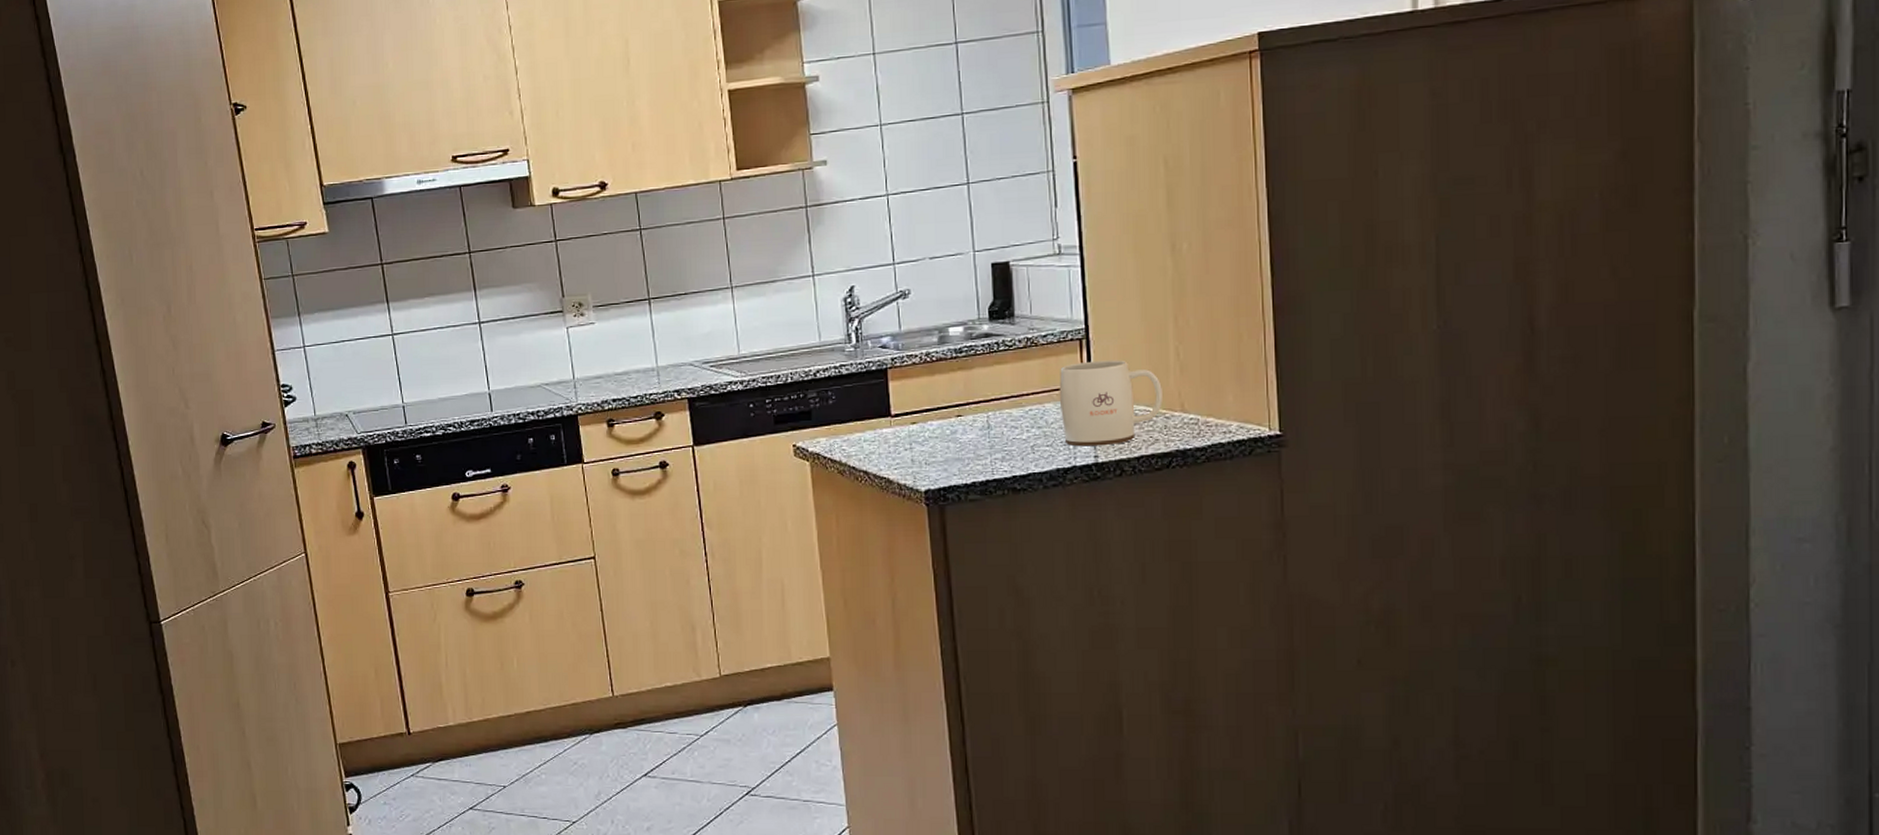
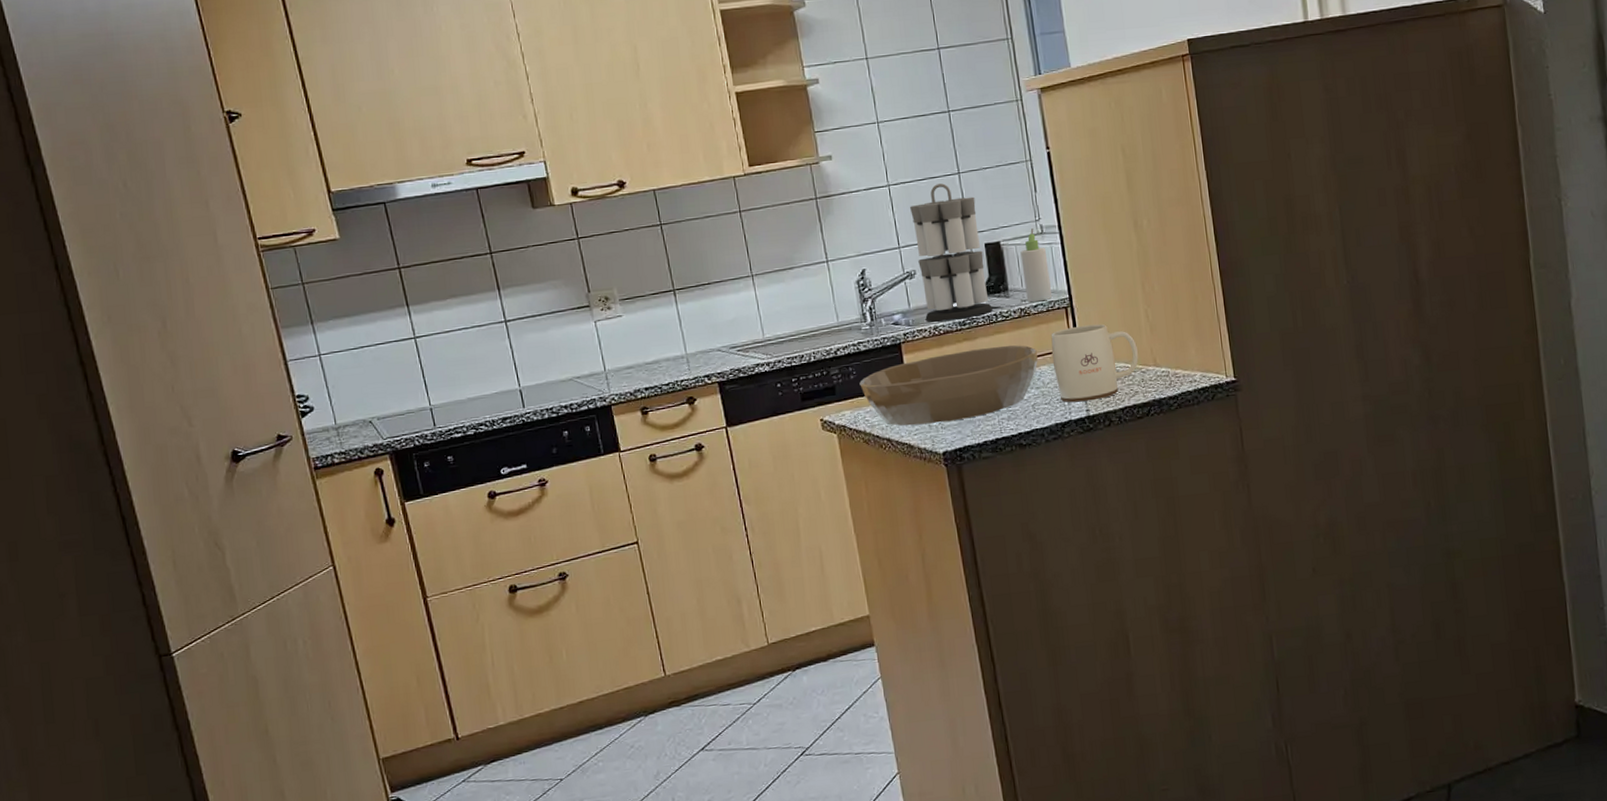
bowl: none [838,377,1042,459] -> present [859,345,1038,426]
spice rack: none [910,194,994,347] -> present [910,183,993,322]
bottle: none [1032,248,1066,332] -> present [1020,228,1053,303]

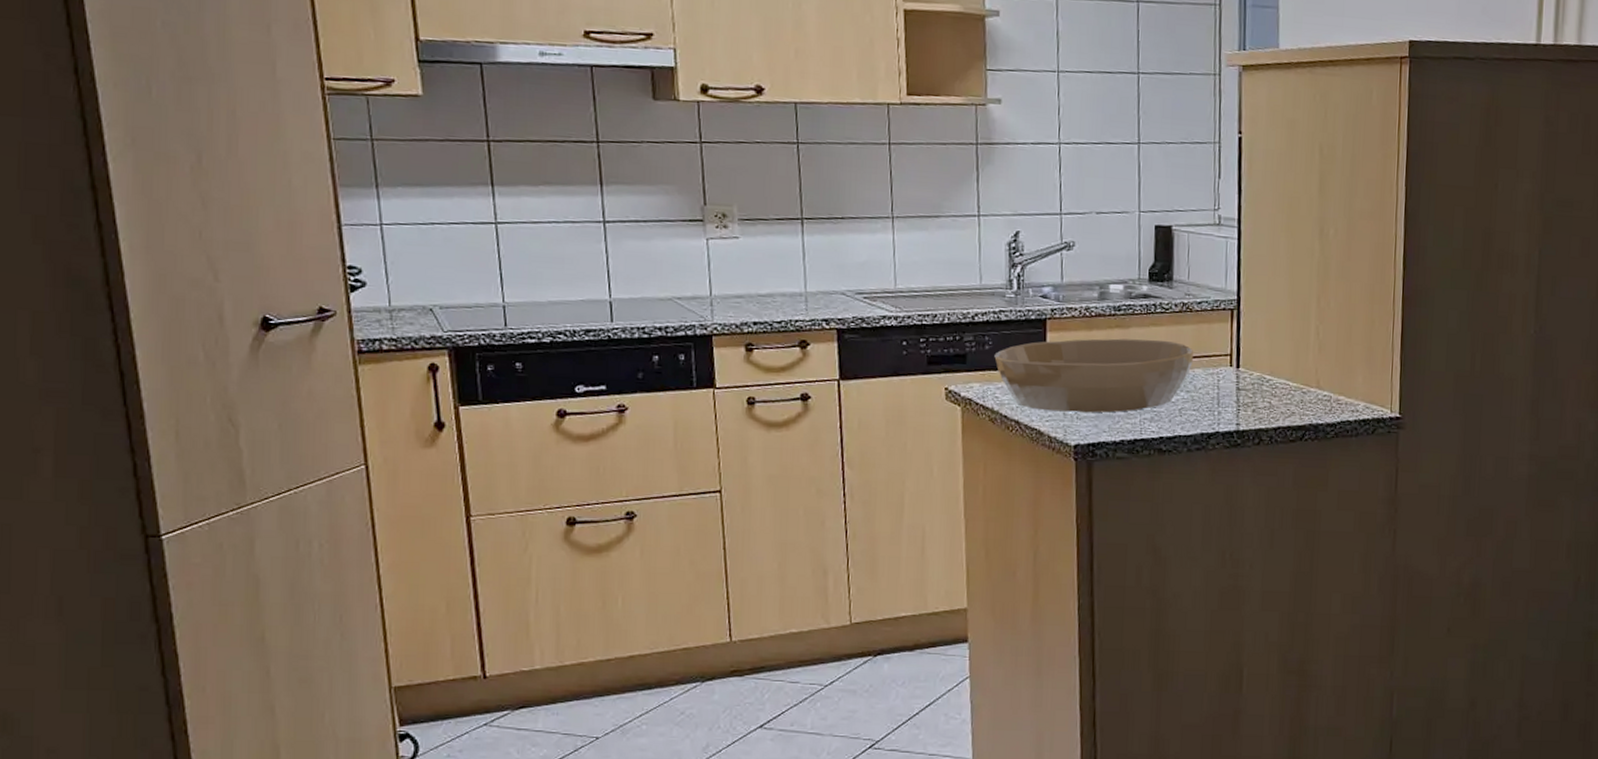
spice rack: present [910,183,993,322] -> none [1077,151,1153,304]
bottle: present [1020,228,1053,303] -> none [1191,218,1221,299]
mug: present [1051,324,1139,403] -> none [1208,331,1303,415]

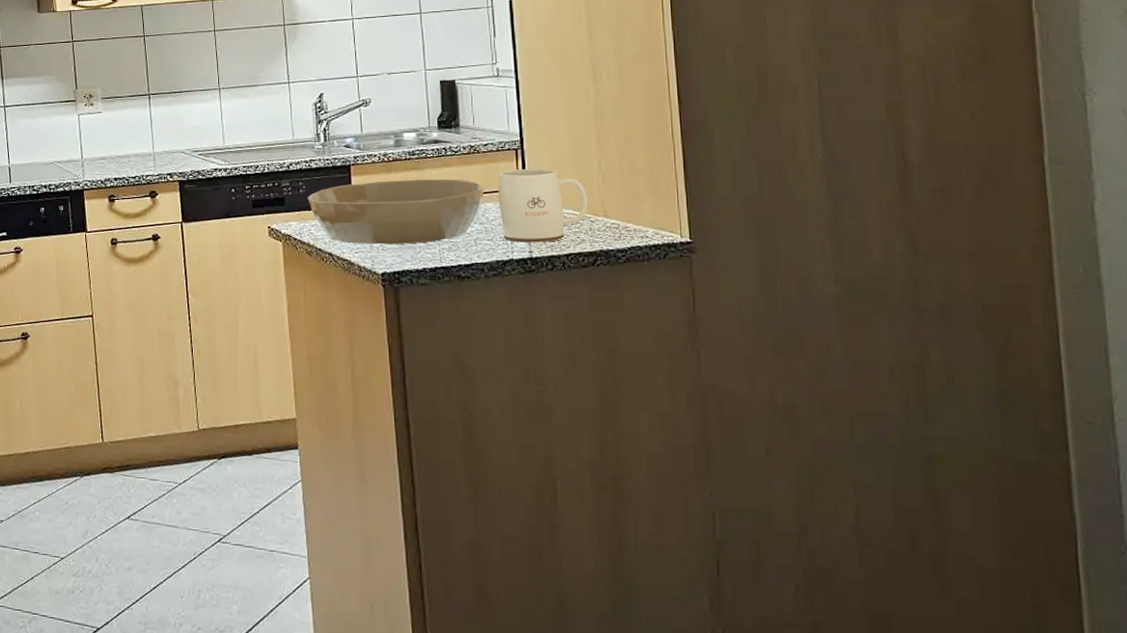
mug: none [1208,331,1303,415] -> present [498,168,589,243]

